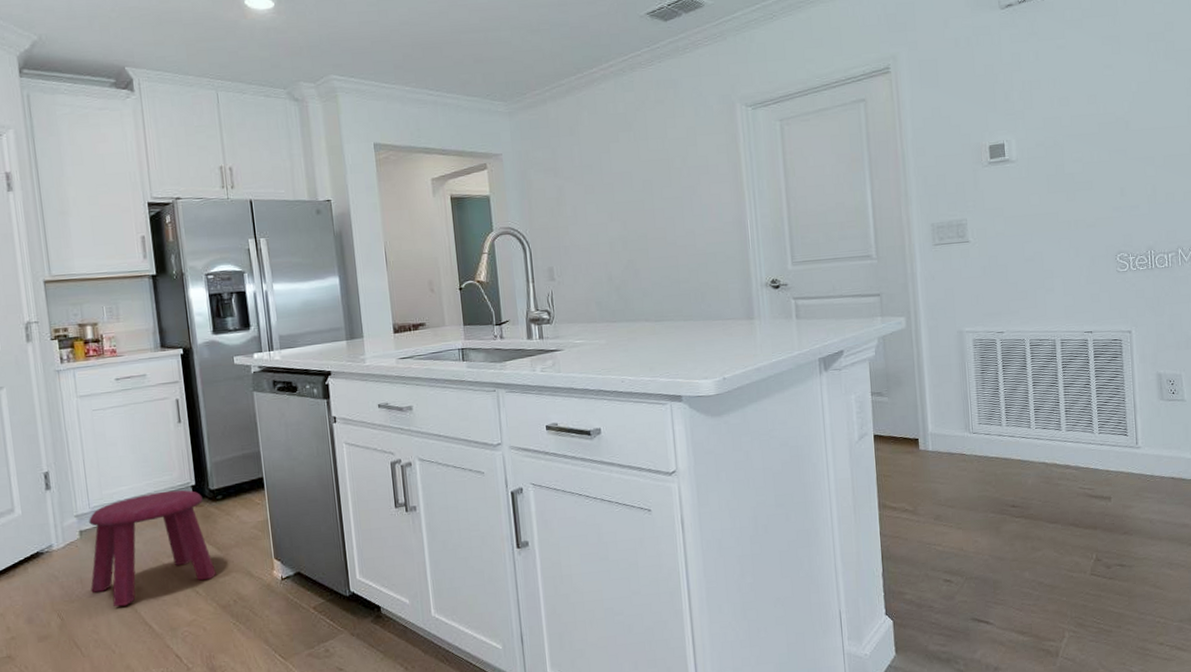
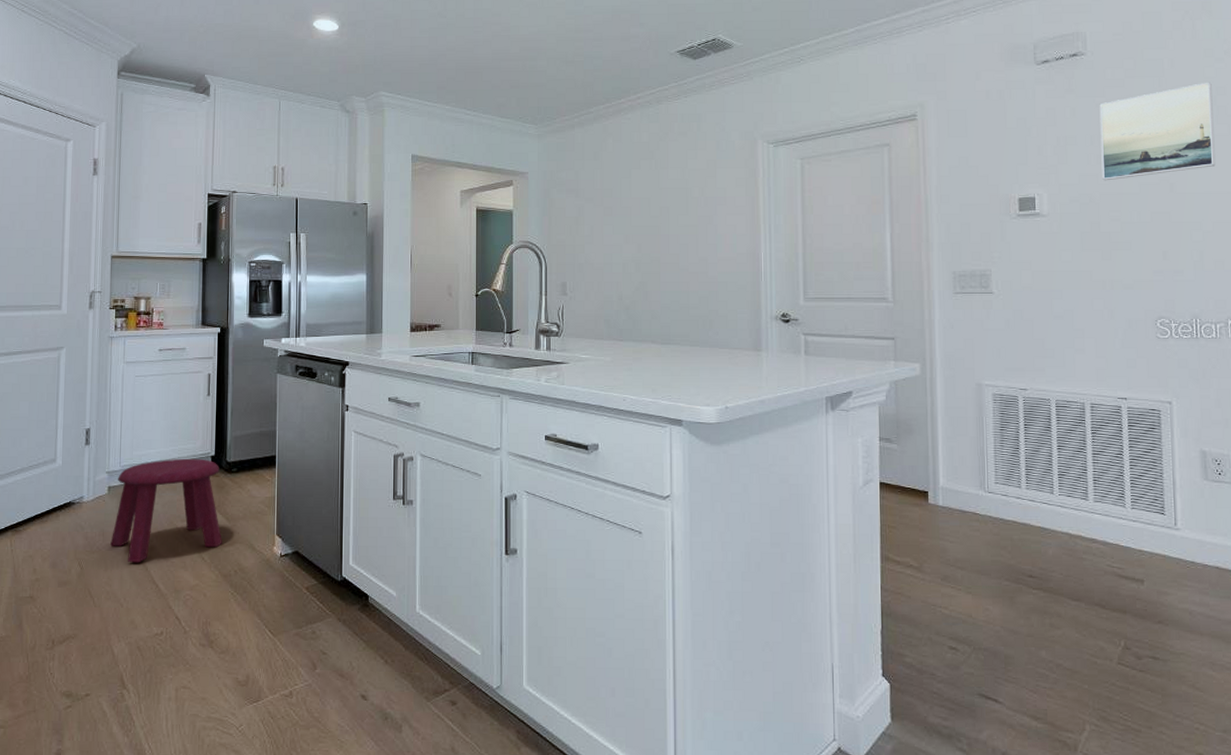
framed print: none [1060,18,1165,123] -> present [1099,82,1216,181]

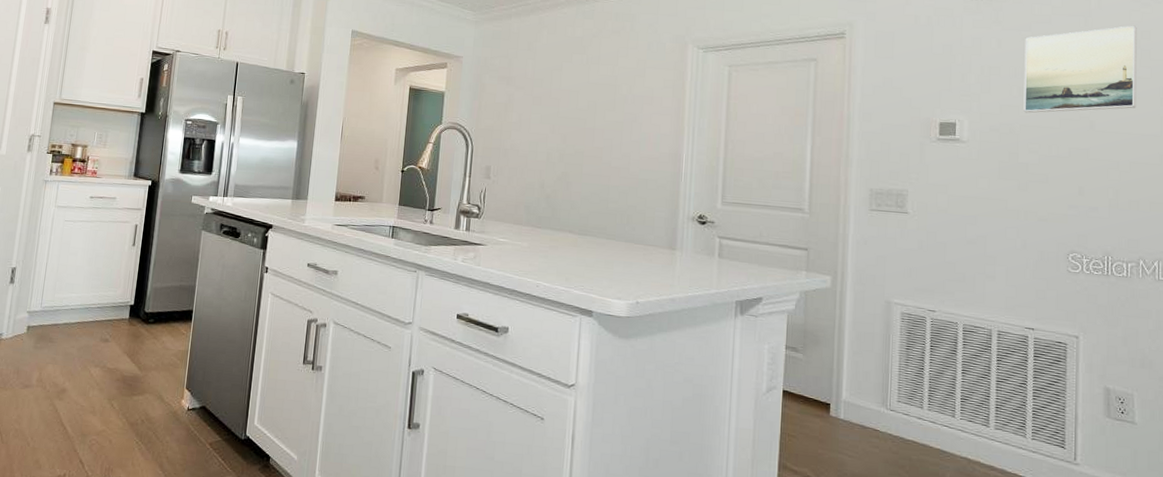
stool: present [110,458,222,563] -> none [23,304,137,404]

